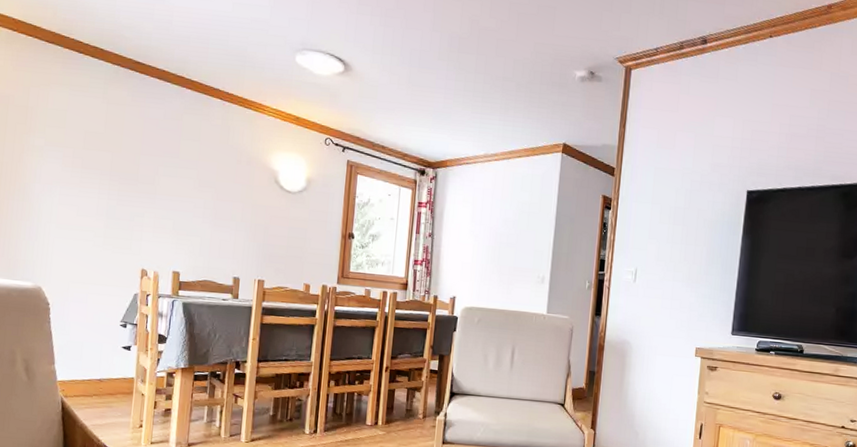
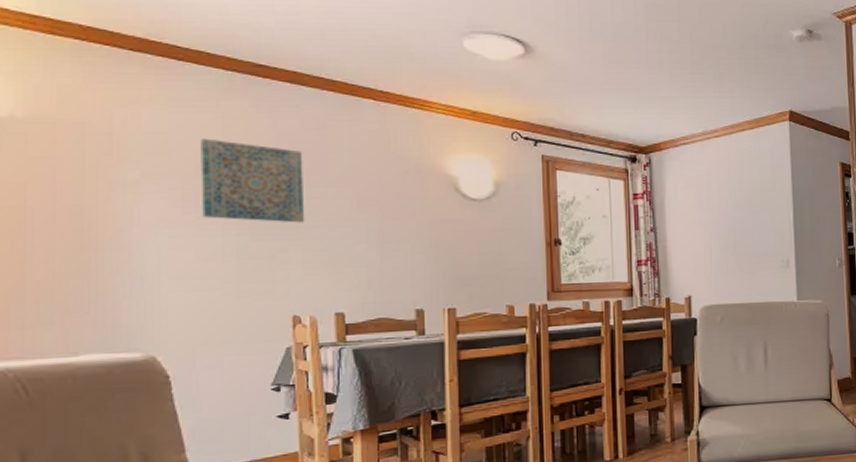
wall art: none [85,118,163,195] -> present [200,138,305,223]

